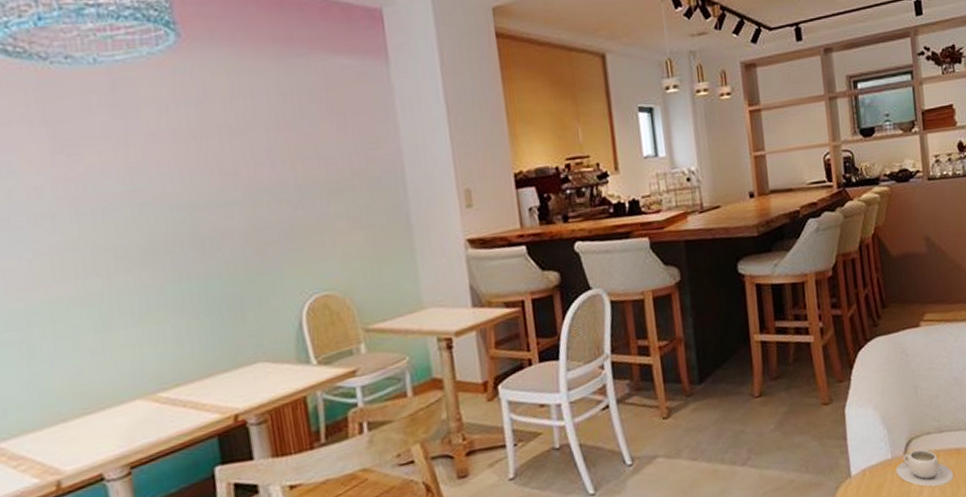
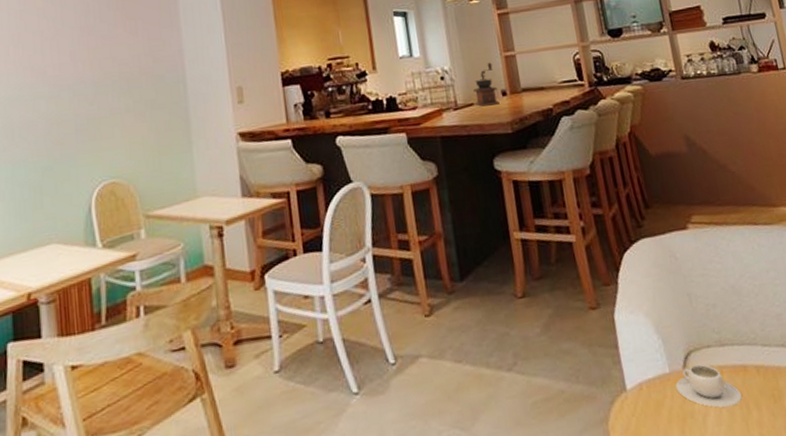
coffee grinder: none [720,162,747,209] -> present [473,62,500,107]

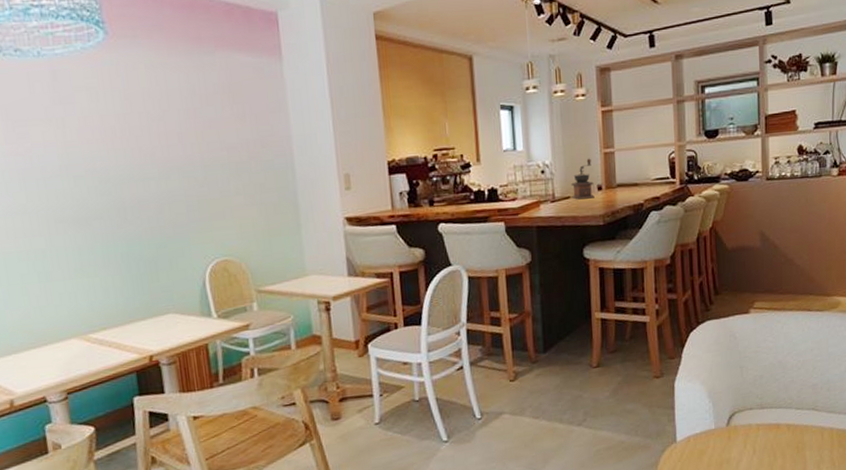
teacup: present [675,364,742,408] -> none [718,422,771,456]

